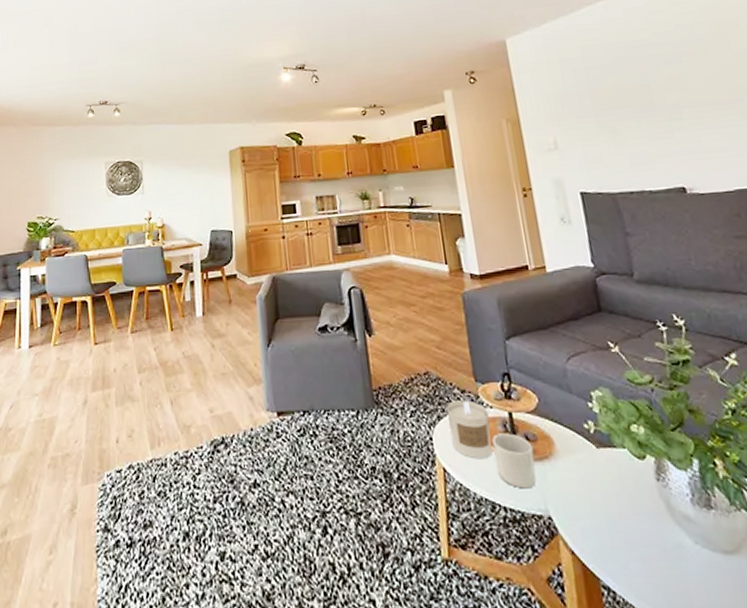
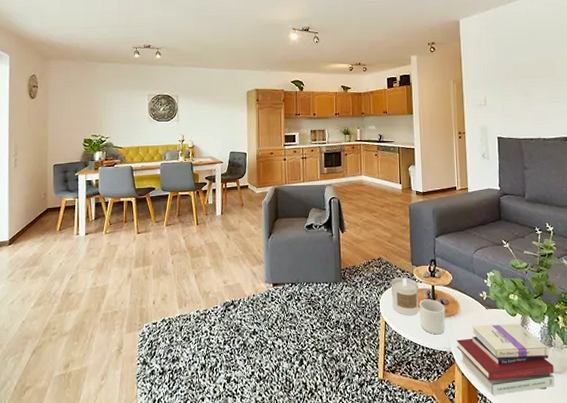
books: none [556,471,727,589] -> present [456,323,555,395]

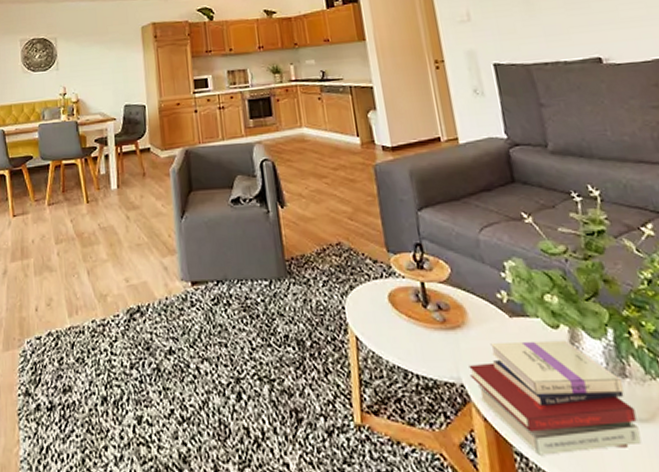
candle: present [390,277,419,316] -> none [358,270,405,328]
mug: present [419,299,446,335] -> none [404,302,449,357]

